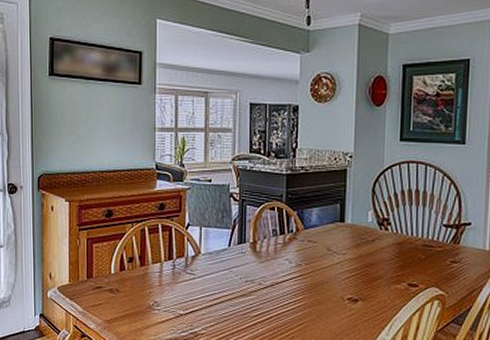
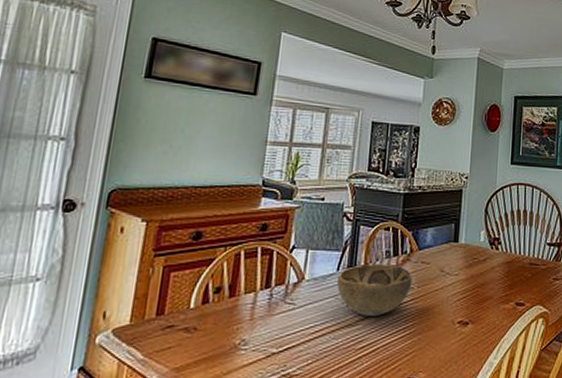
decorative bowl: none [229,242,300,289] -> present [336,264,413,316]

